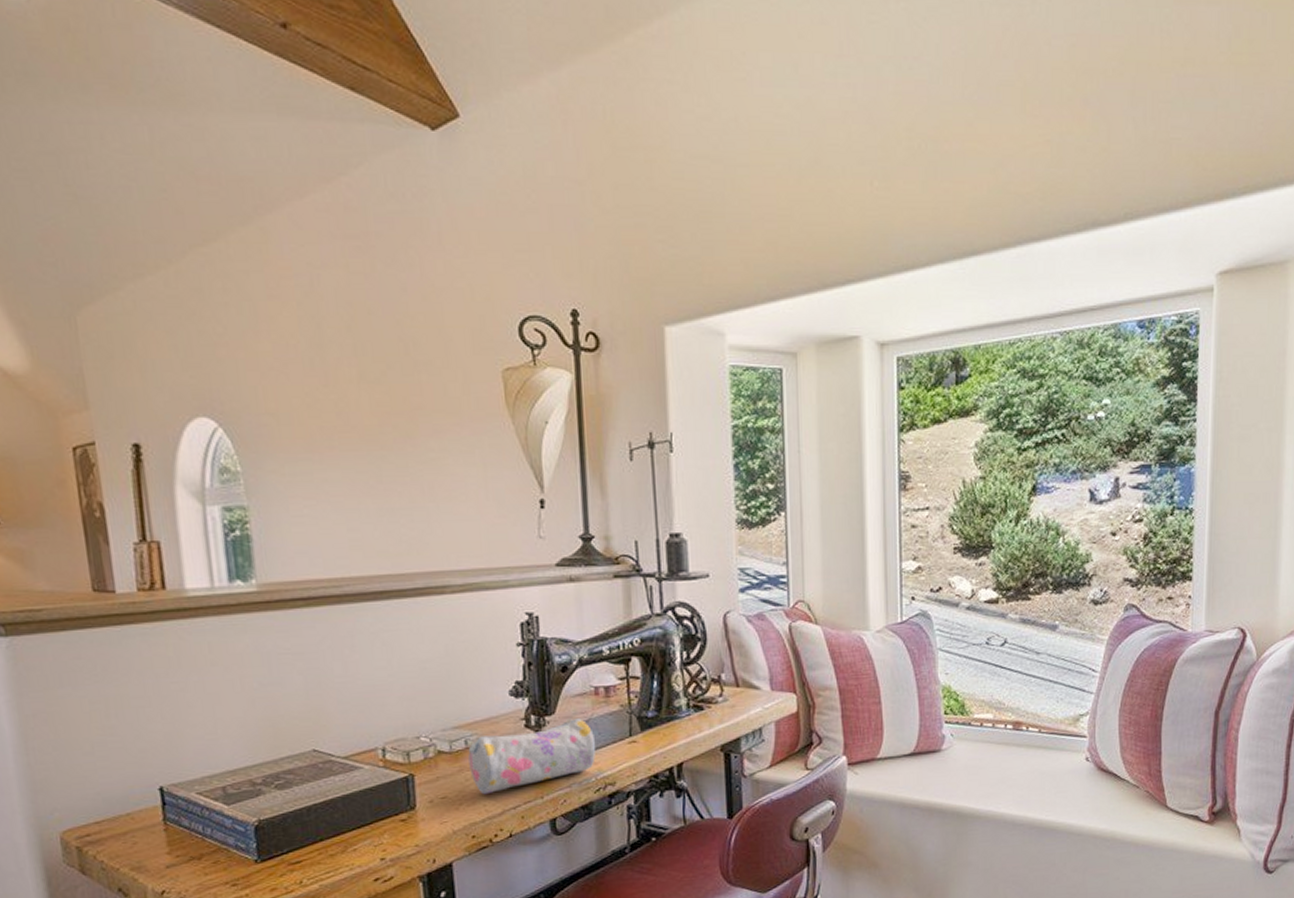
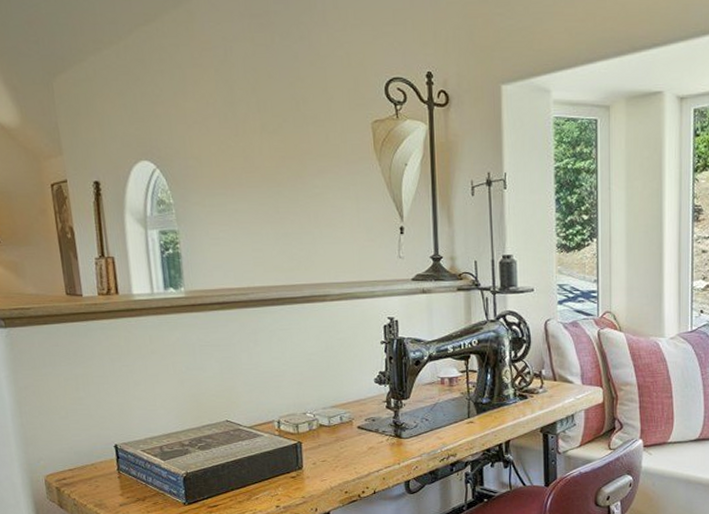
pencil case: present [468,718,596,795] -> none [342,402,442,460]

